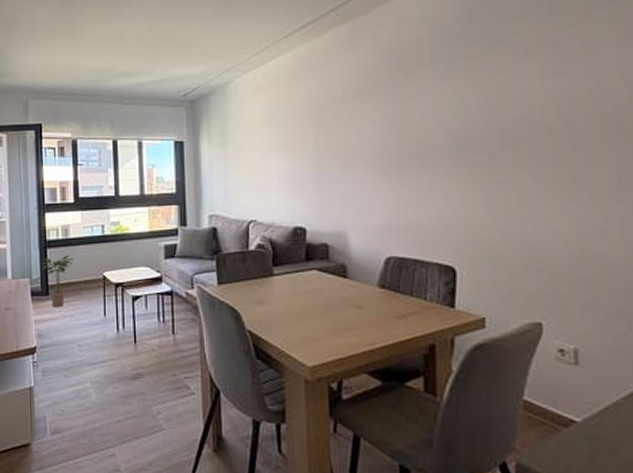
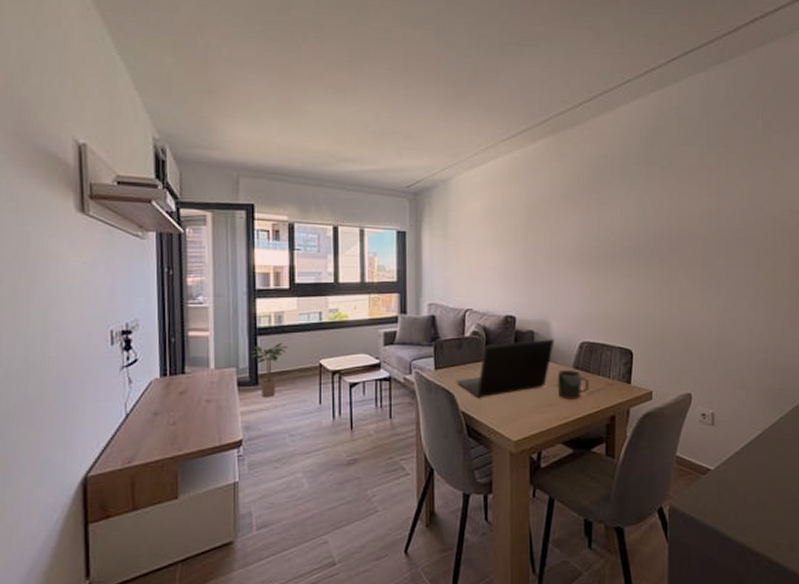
laptop: none [241,253,354,316] -> present [456,339,555,397]
mug: none [358,288,401,324] -> present [557,369,590,401]

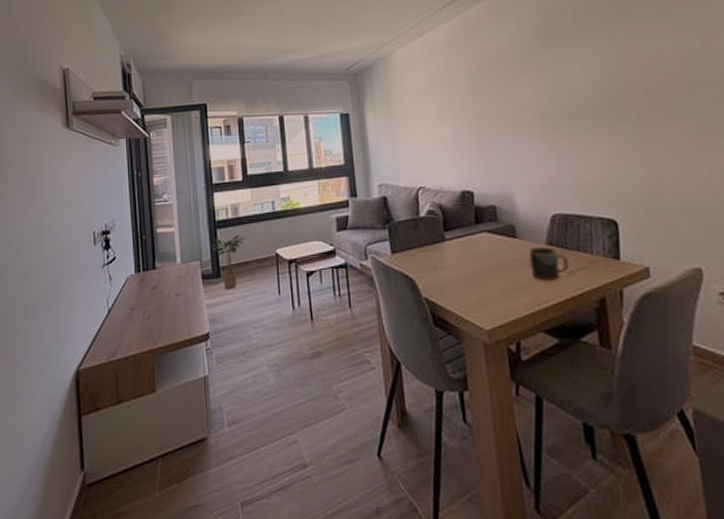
laptop: present [456,339,555,397] -> none [415,213,521,282]

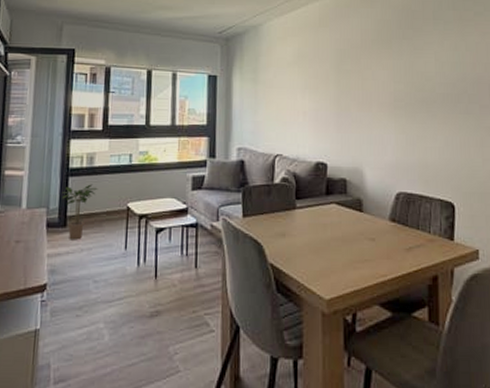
mug: present [528,246,570,282] -> none [372,221,409,257]

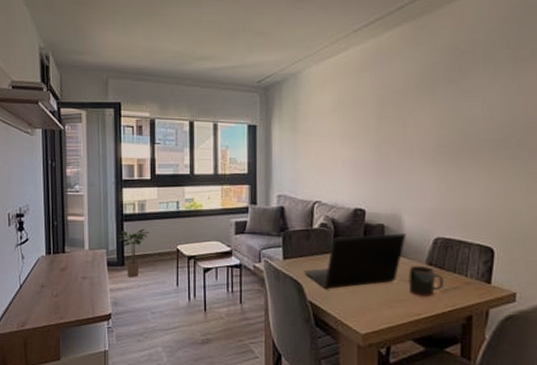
laptop: none [265,188,369,249] -> present [304,233,406,289]
mug: none [372,221,409,257] -> present [408,265,445,297]

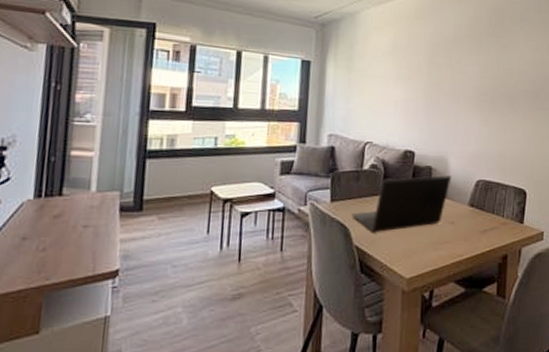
potted plant: present [118,228,150,278] -> none [137,167,179,225]
mug: present [408,265,445,297] -> none [452,206,485,238]

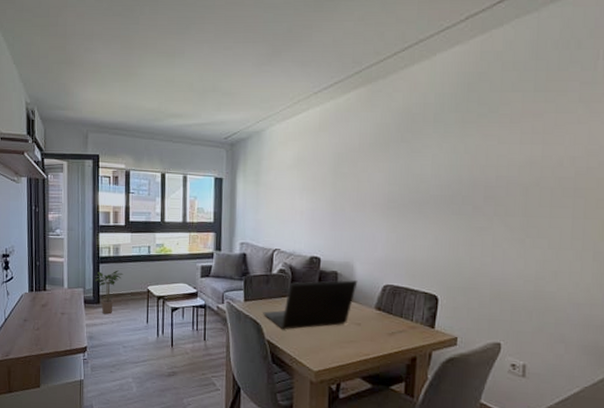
potted plant: none [137,167,179,225] -> present [94,270,123,315]

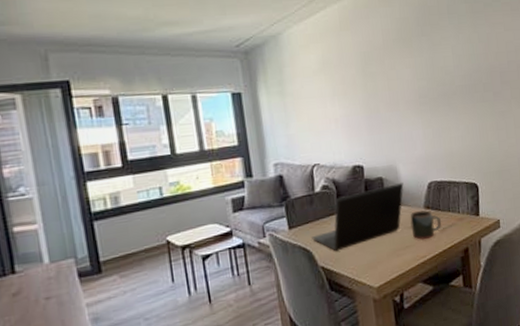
potted plant: present [94,270,123,315] -> none [88,224,130,285]
mug: none [358,309,392,339] -> present [410,210,442,241]

